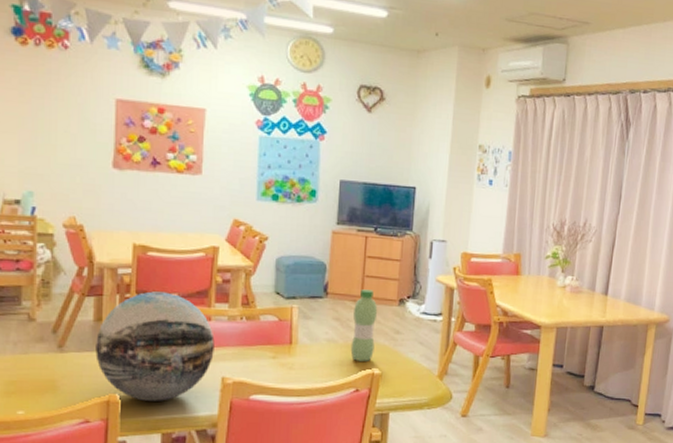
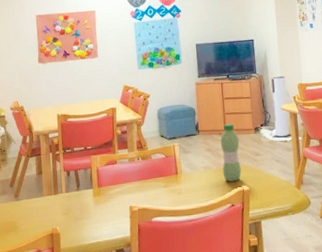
decorative orb: present [95,291,215,401] -> none [39,146,122,231]

